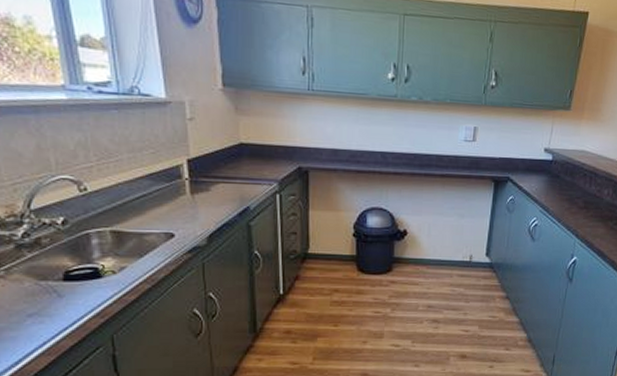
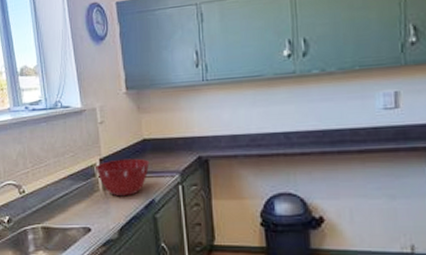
mixing bowl: none [182,161,246,202] -> present [96,158,150,197]

